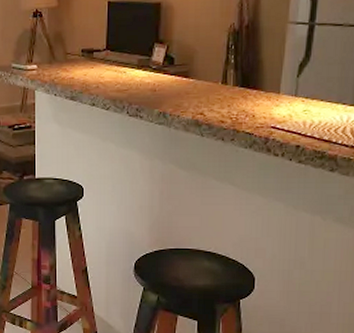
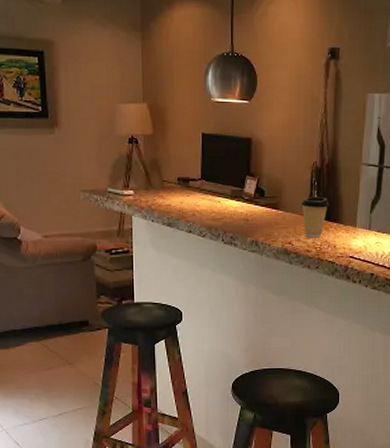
coffee cup: none [214,61,249,108] -> present [300,196,330,238]

